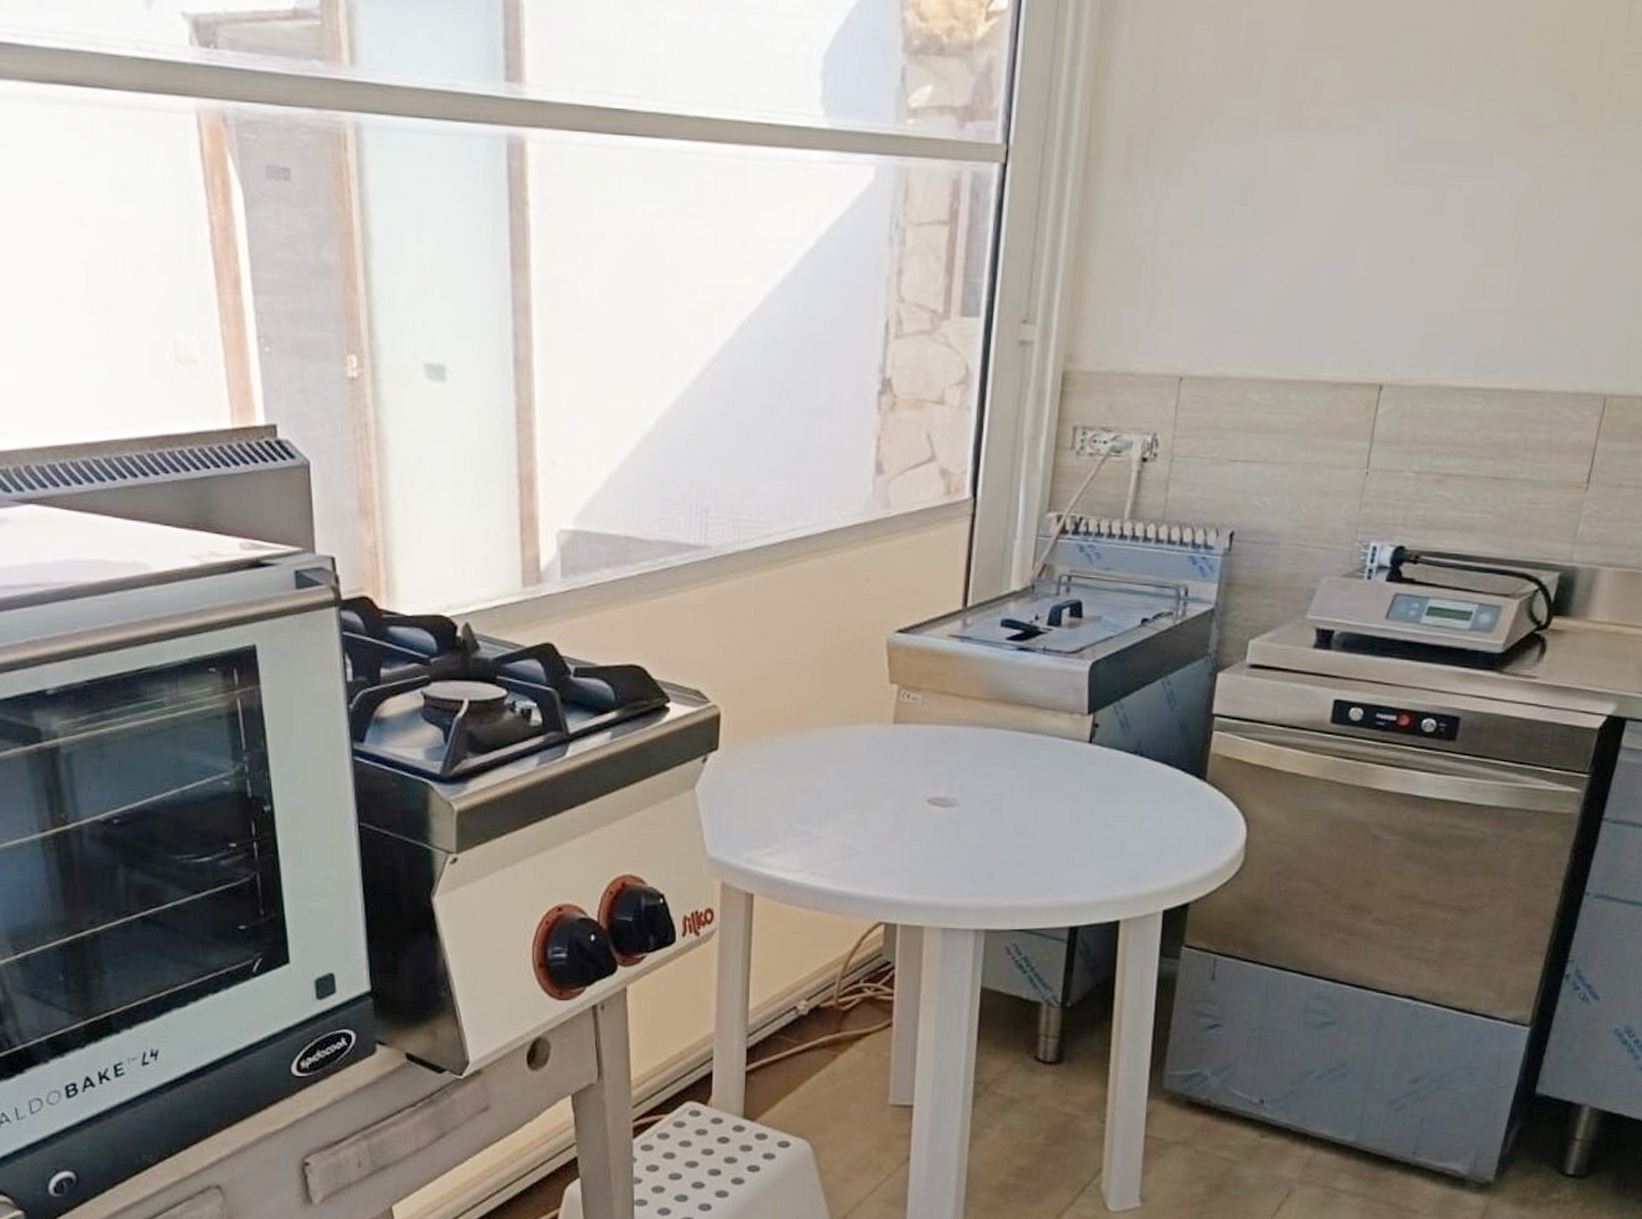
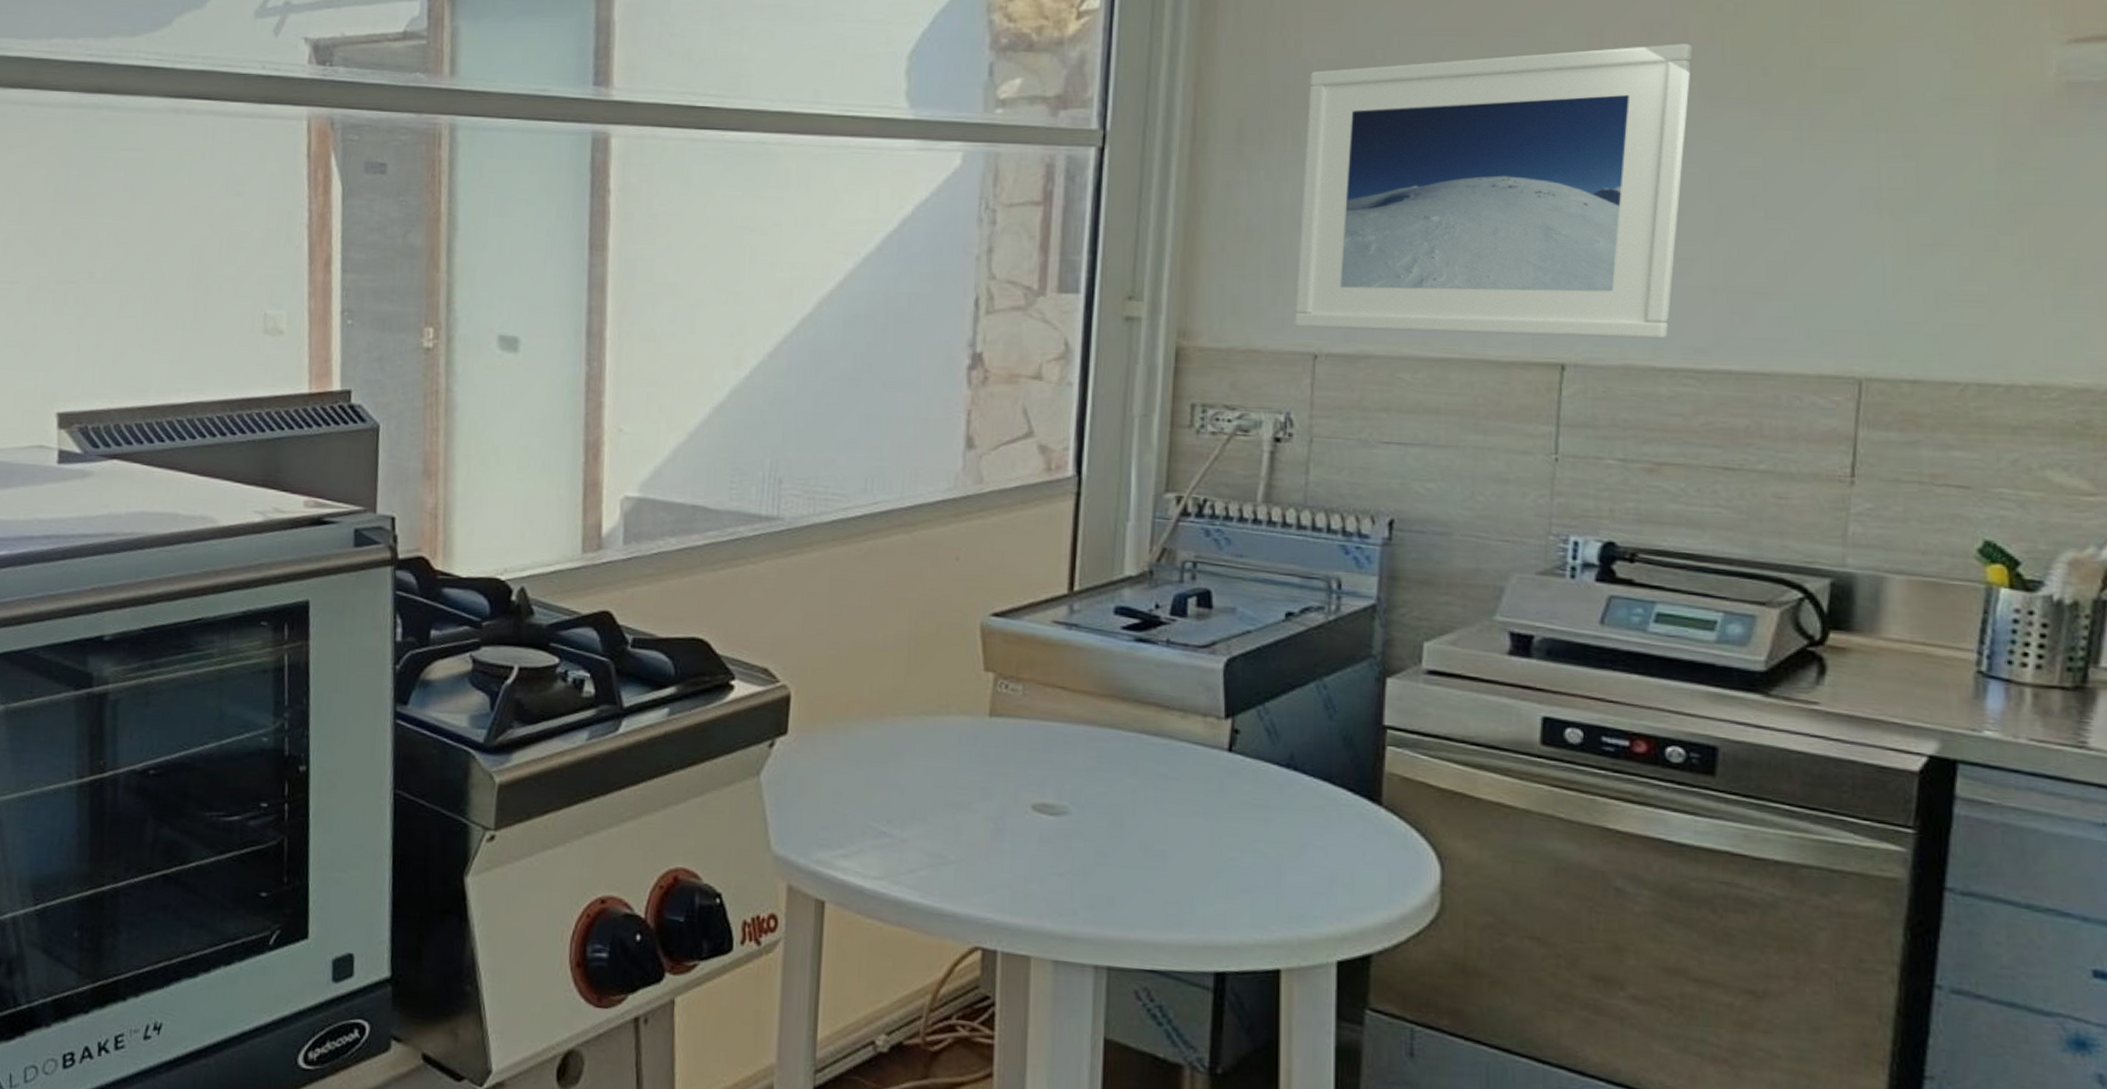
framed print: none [1165,67,1519,360] -> present [1295,44,1692,339]

